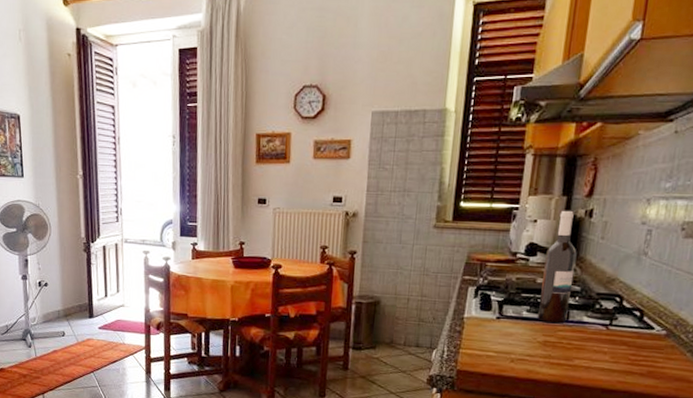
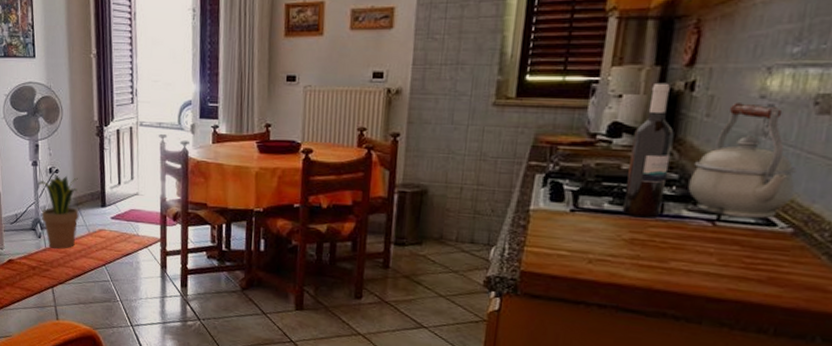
potted plant: none [27,288,68,358] -> present [37,174,79,249]
kettle: none [587,228,669,324] -> present [688,102,797,220]

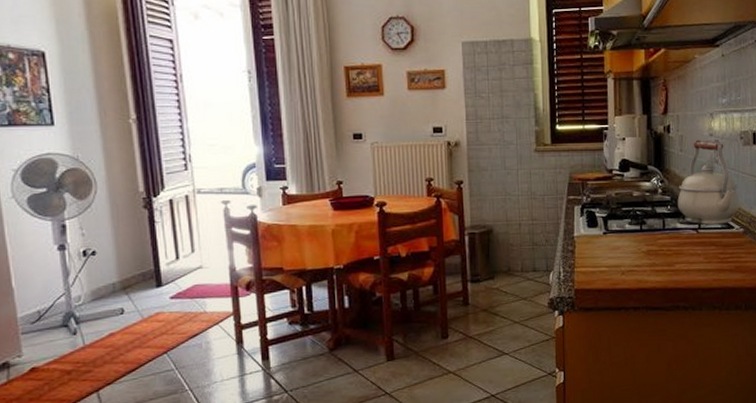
potted plant: present [37,174,79,249] -> none [67,256,128,344]
wine bottle: present [622,82,674,218] -> none [637,127,664,233]

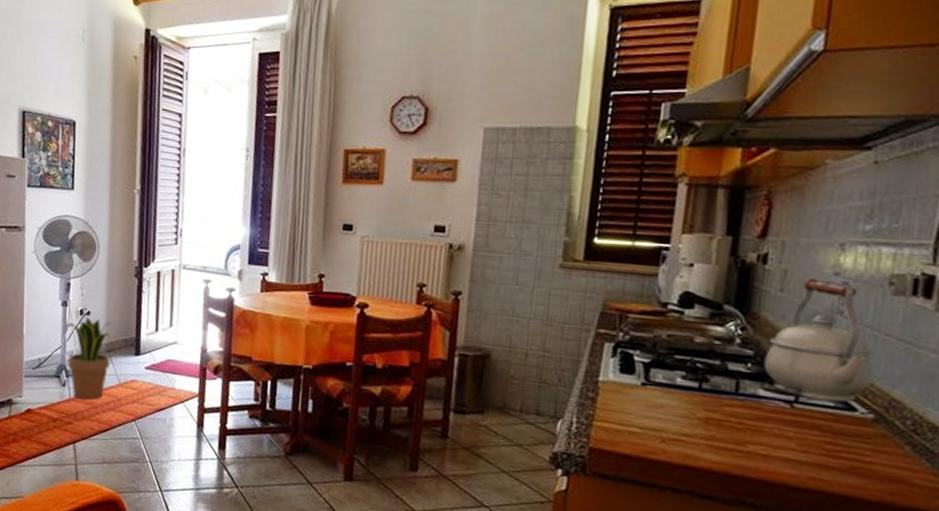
potted plant: none [67,256,128,344] -> present [66,317,111,400]

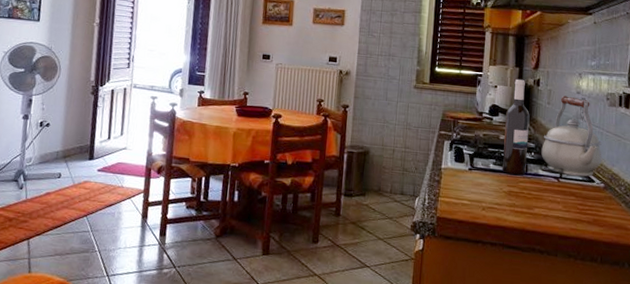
potted plant: present [66,317,111,400] -> none [26,128,69,200]
wine bottle: none [695,253,748,397] -> present [502,79,530,176]

